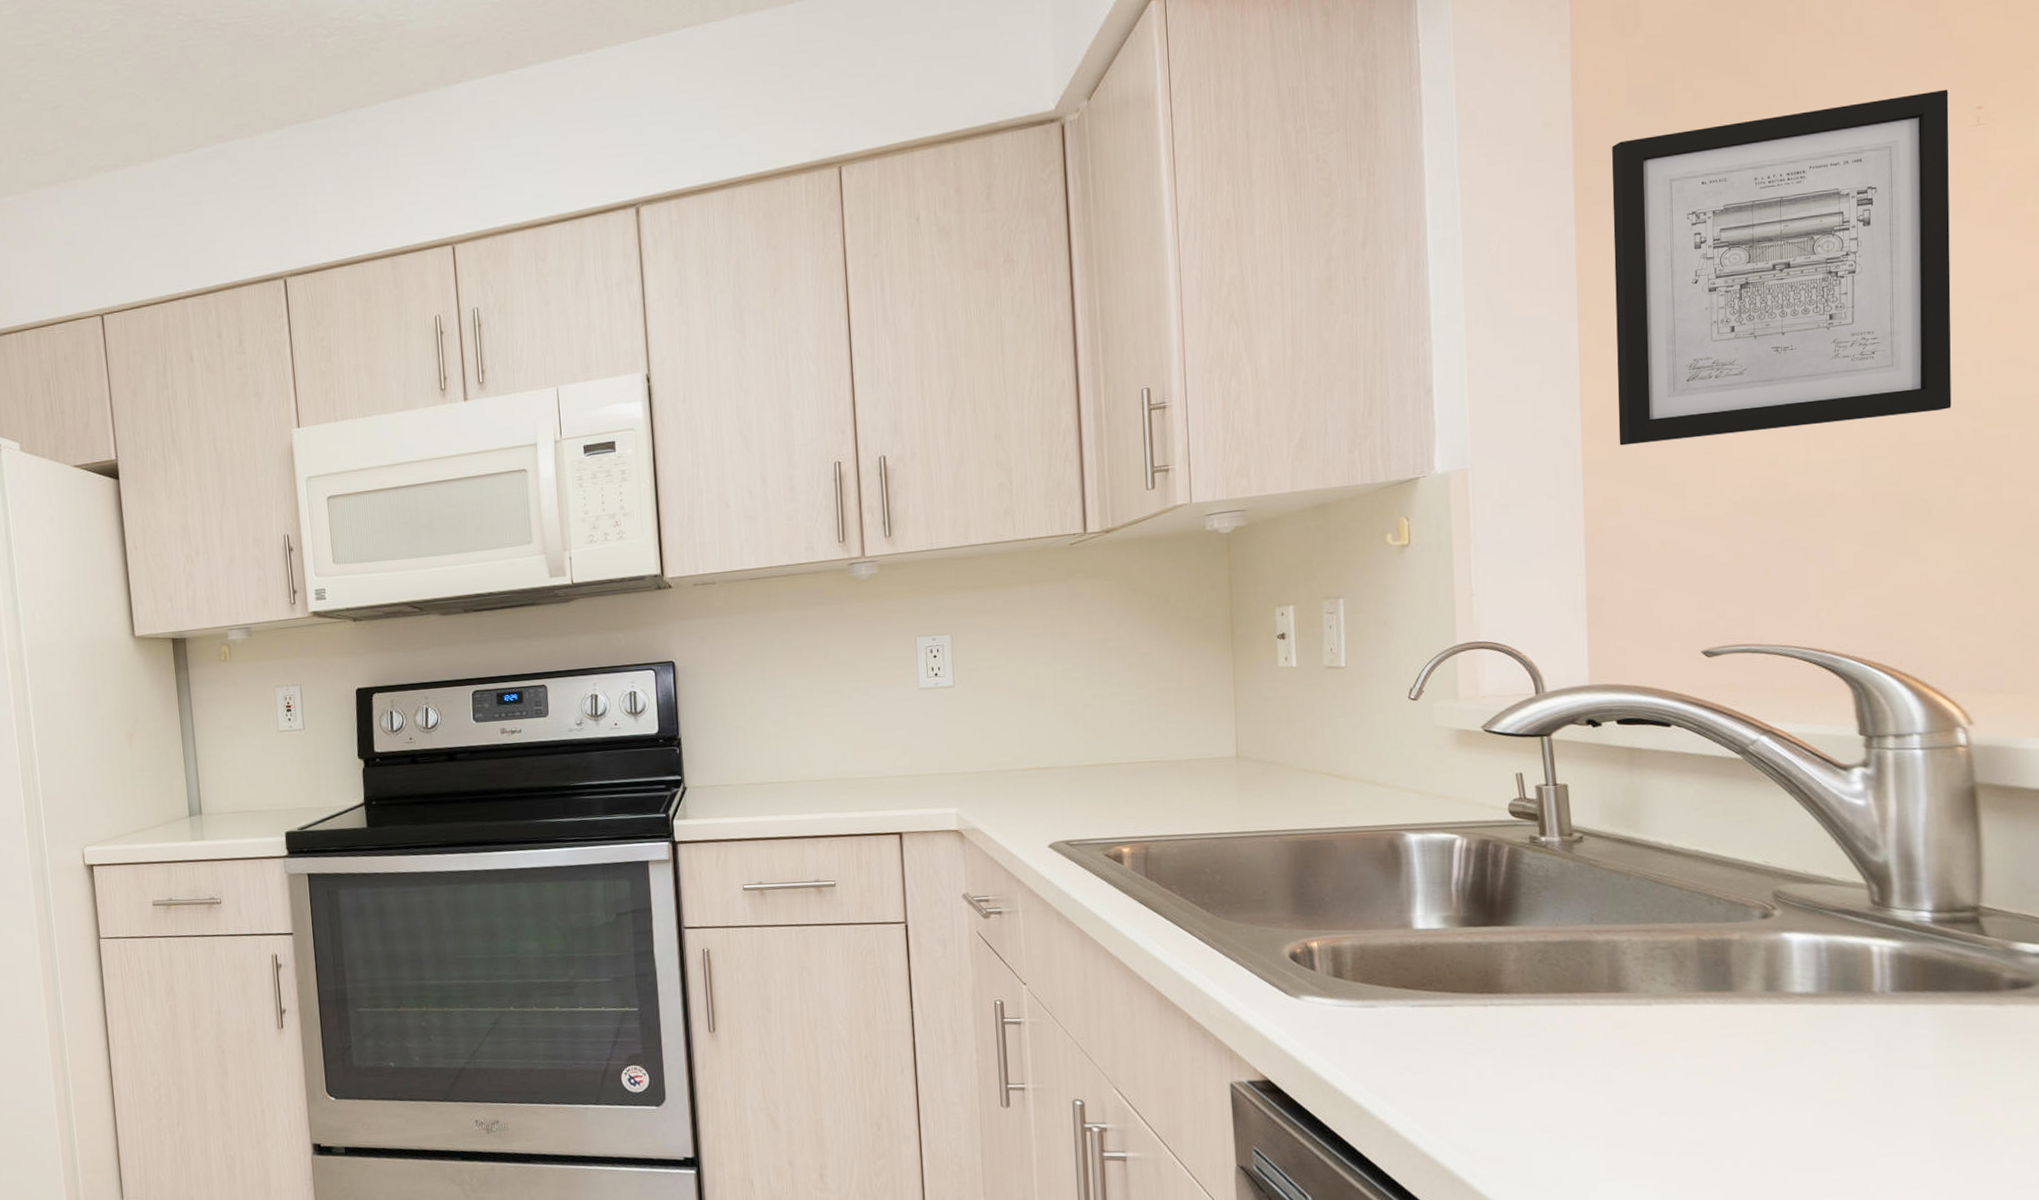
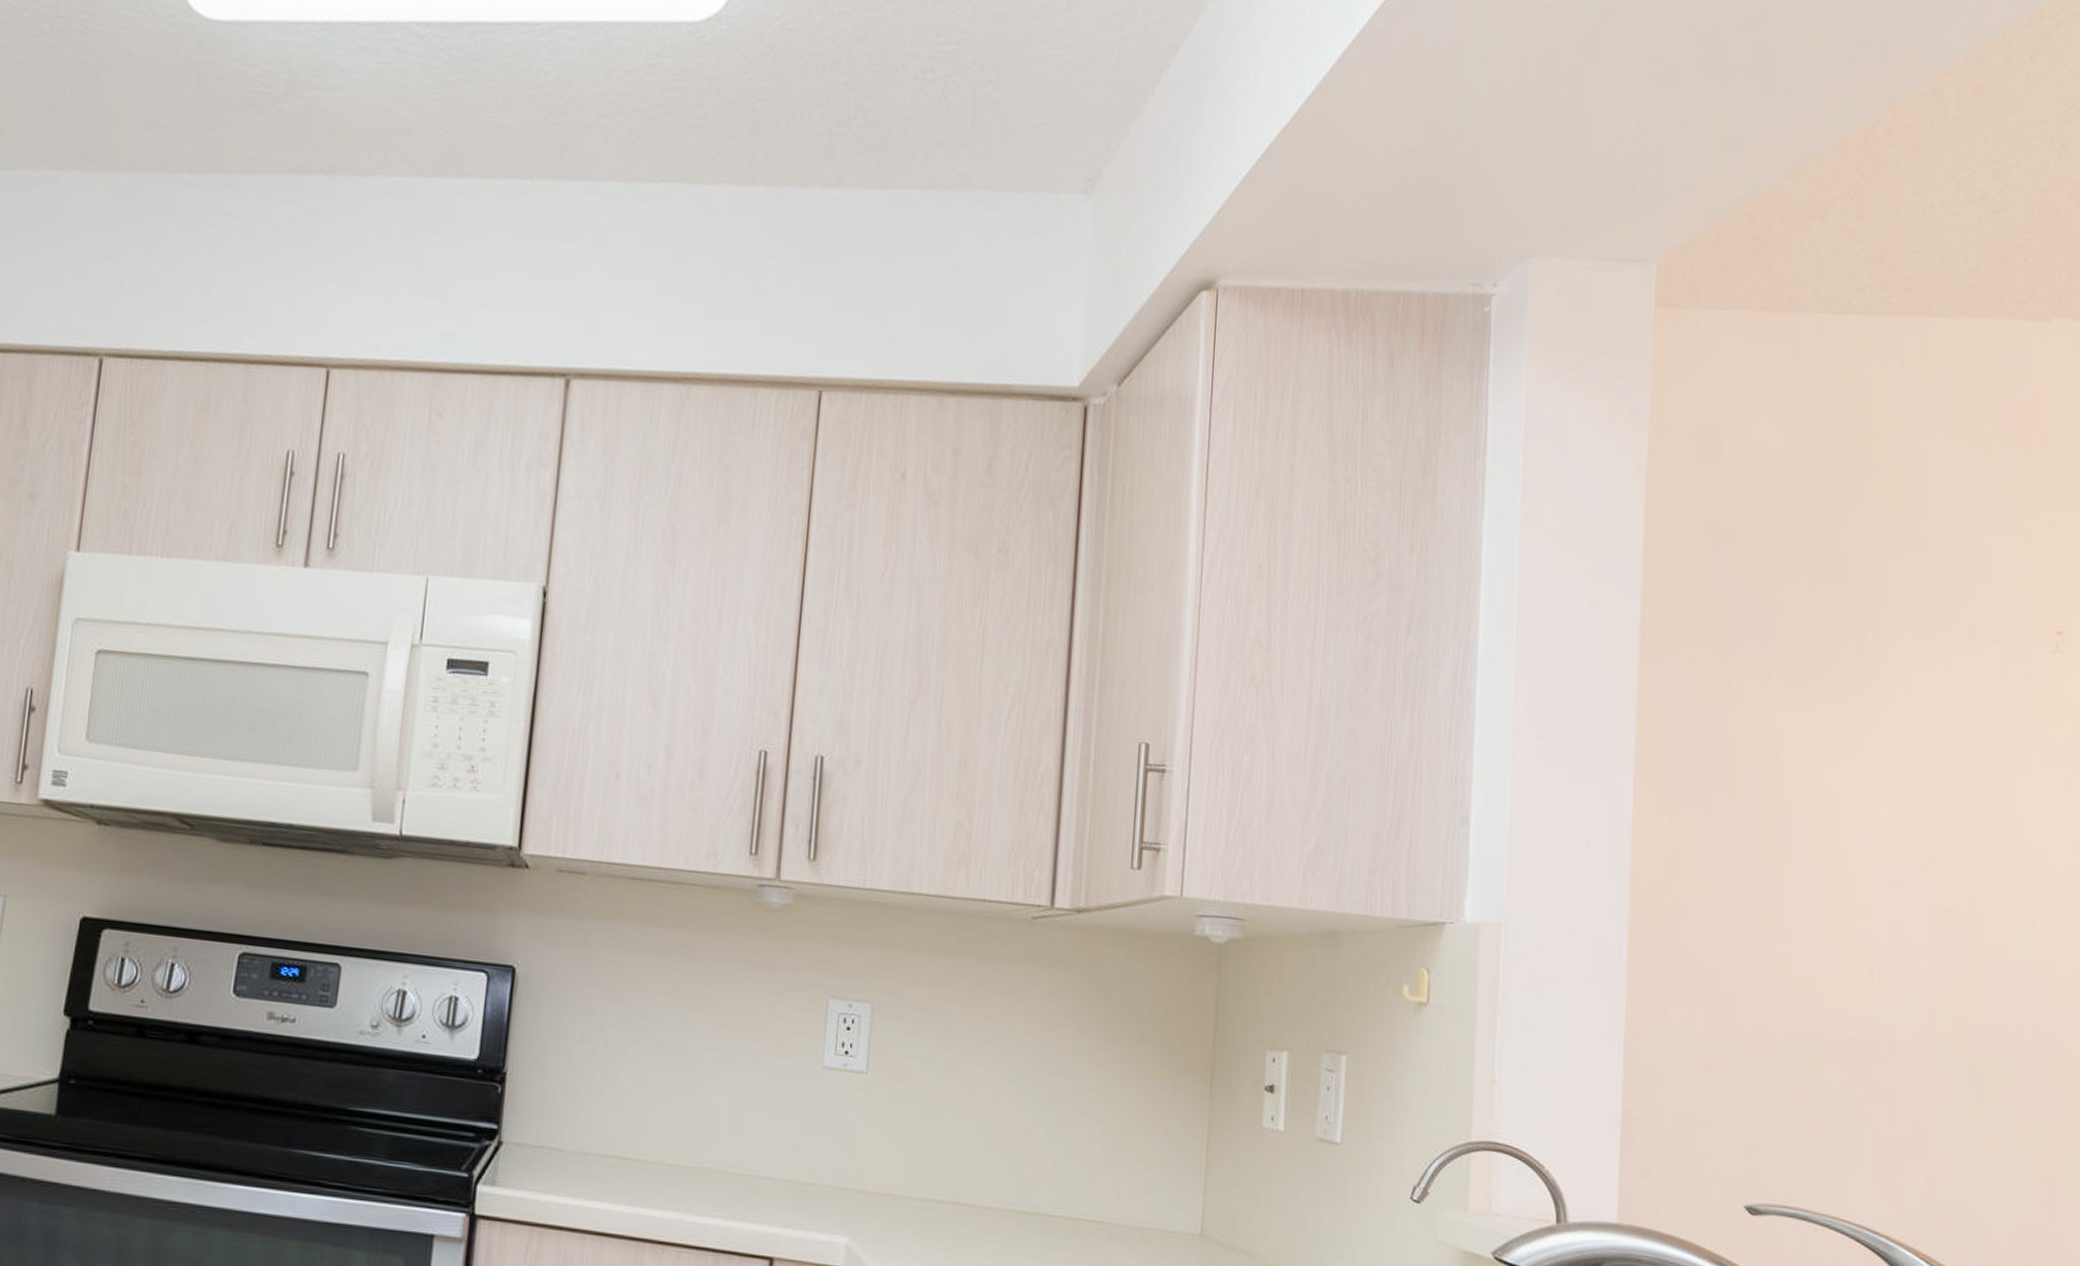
wall art: present [1611,89,1951,446] -> none [1669,578,2029,969]

